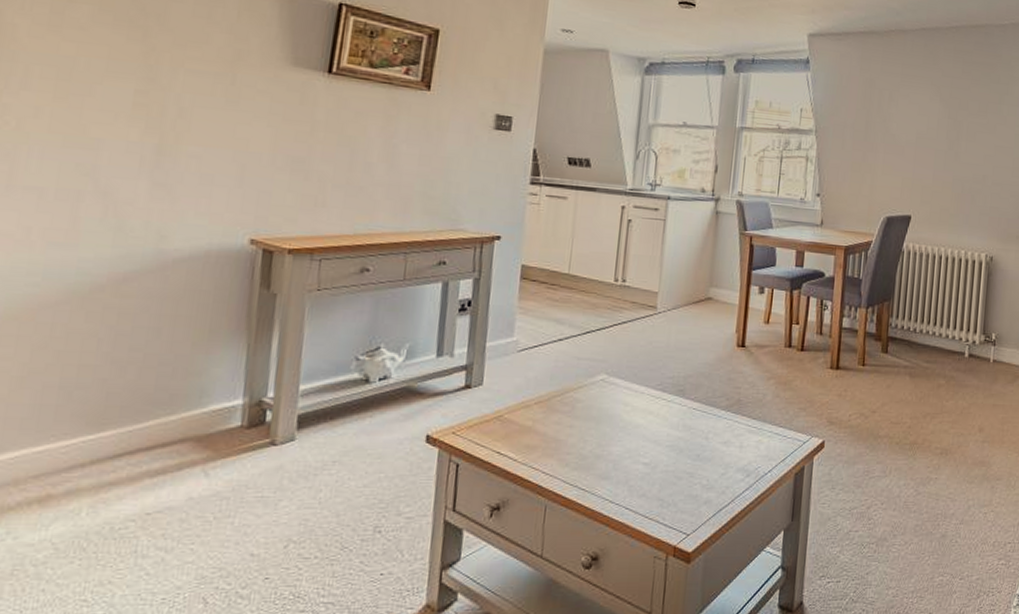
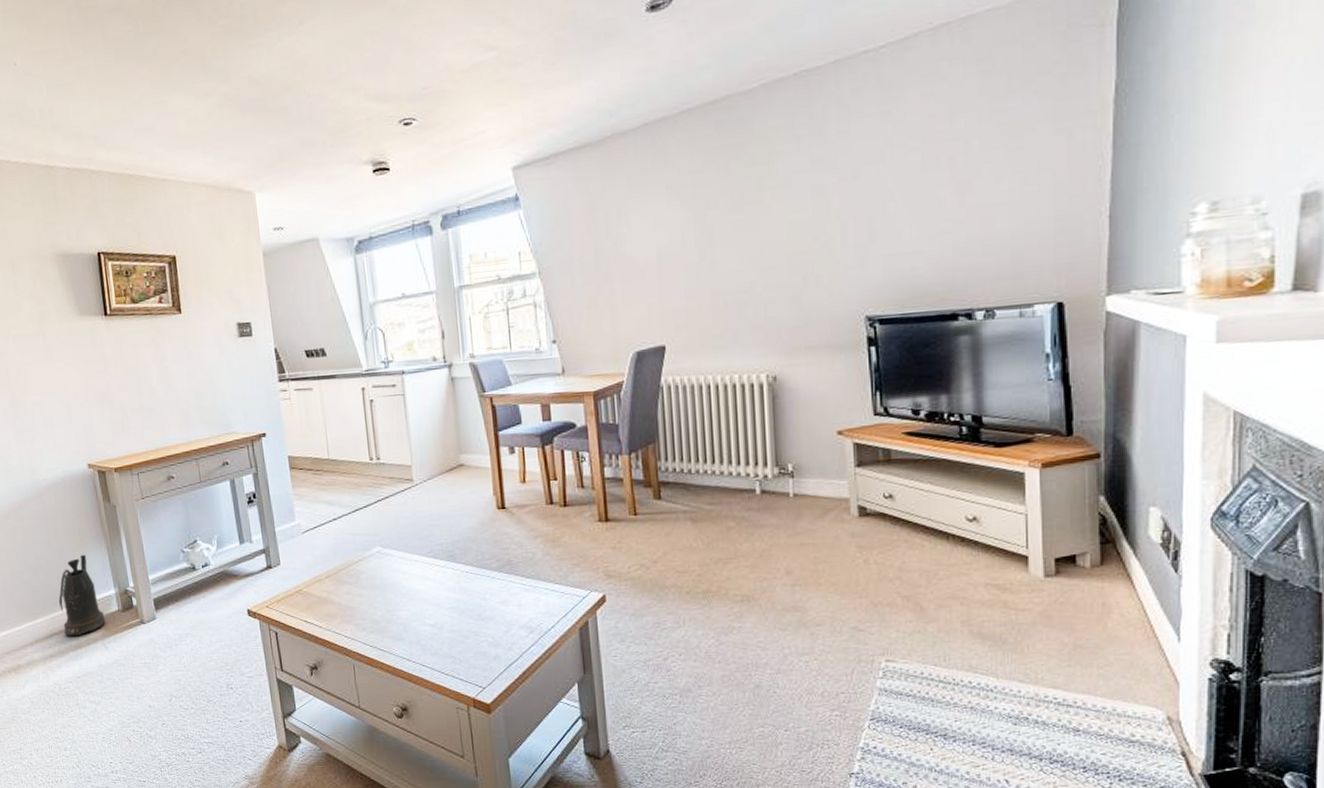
watering can: none [145,350,217,458] -> present [58,554,106,636]

